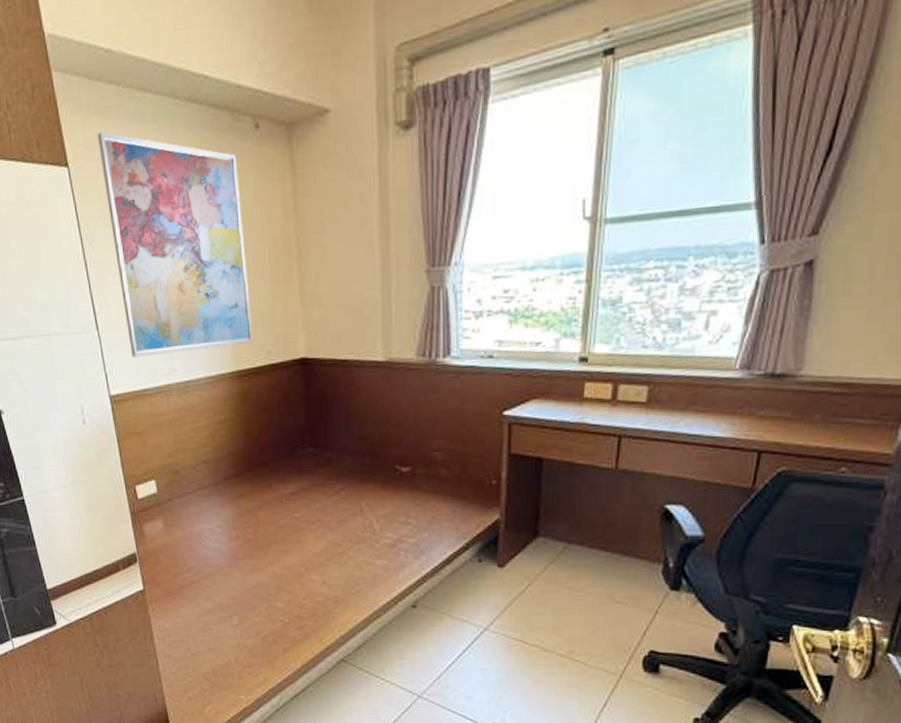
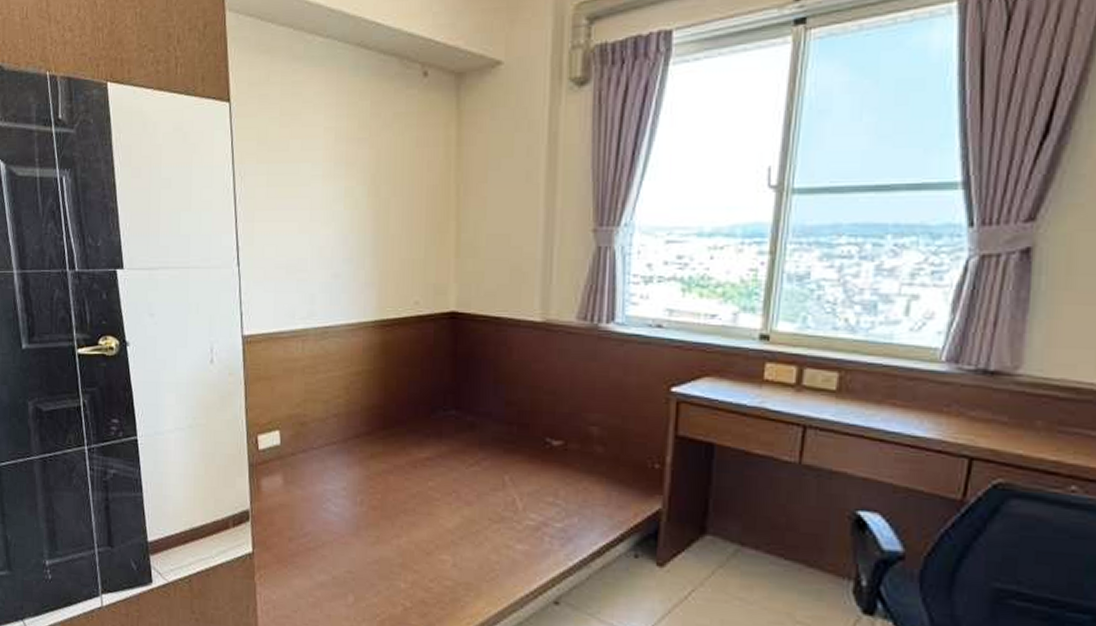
wall art: present [97,132,253,357] -> none [263,71,402,298]

